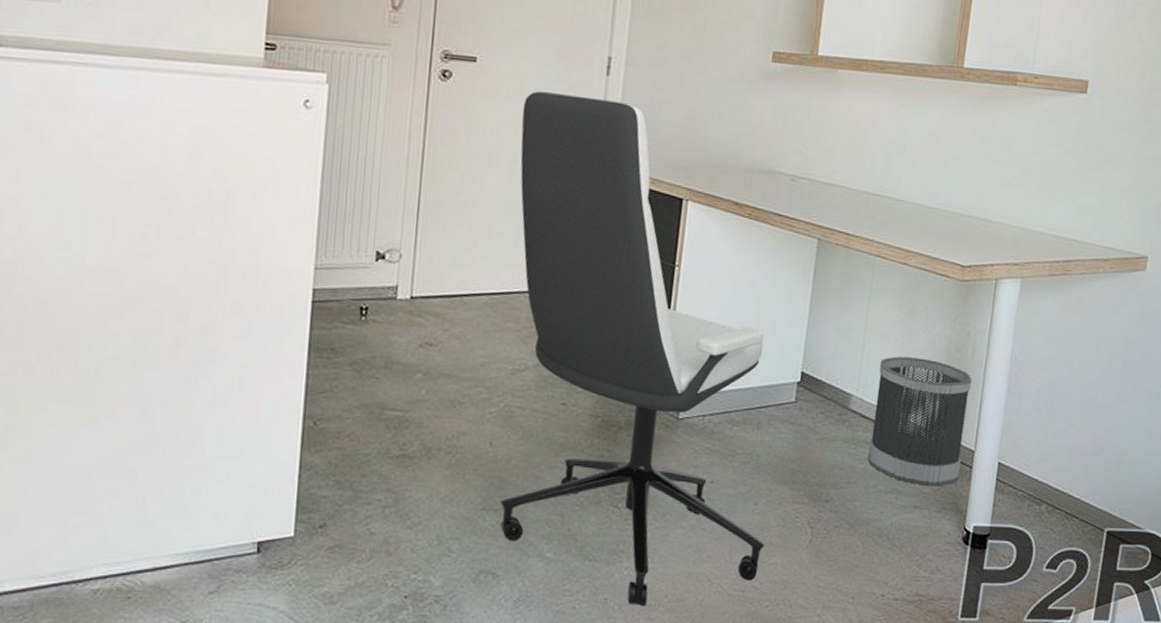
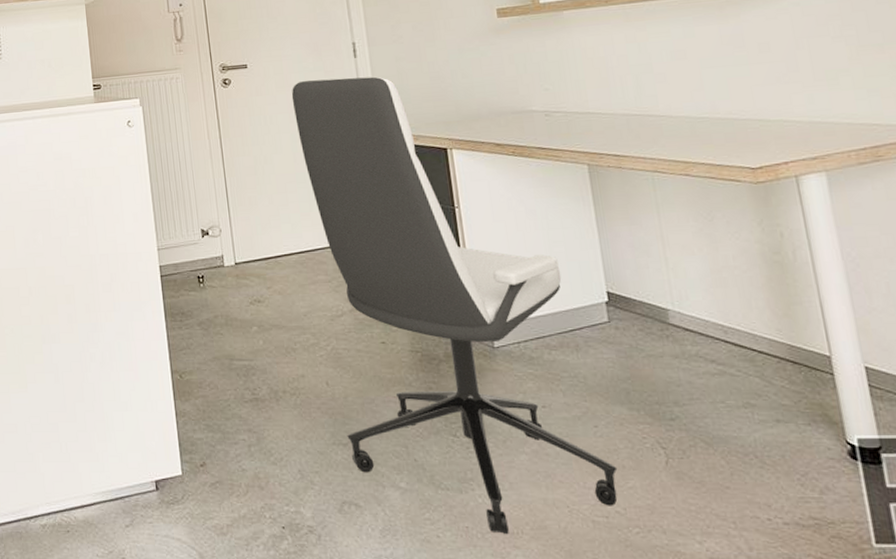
wastebasket: present [868,356,972,486] -> none [689,265,821,398]

